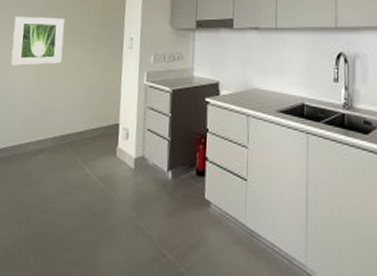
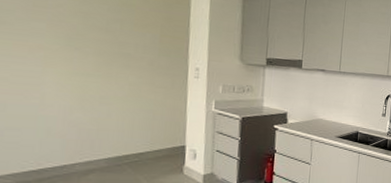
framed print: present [11,16,65,66] -> none [39,31,114,87]

